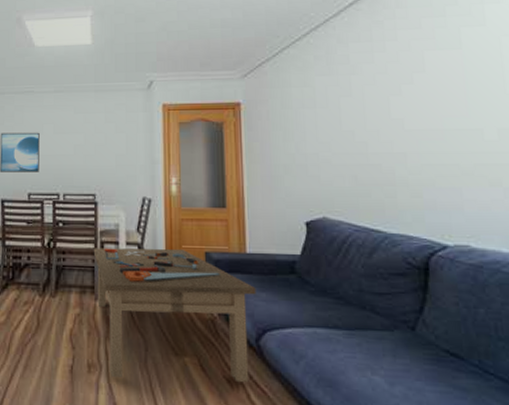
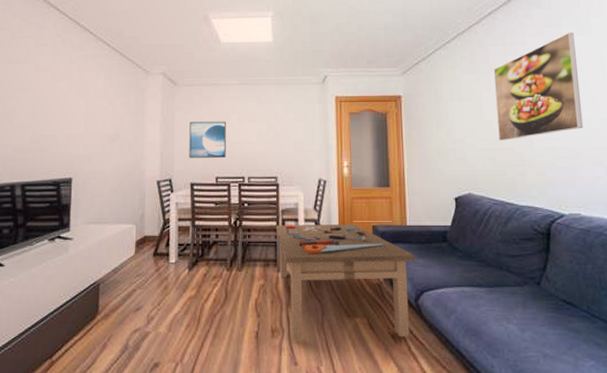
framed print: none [357,23,474,155] -> present [494,32,584,141]

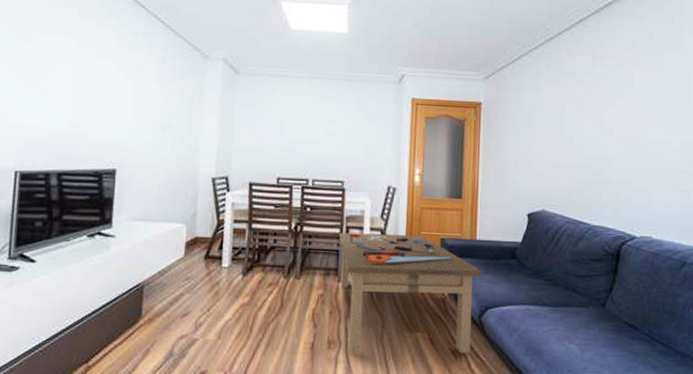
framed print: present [189,121,226,158] -> none [249,115,292,157]
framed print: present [494,32,584,141] -> none [578,47,665,158]

